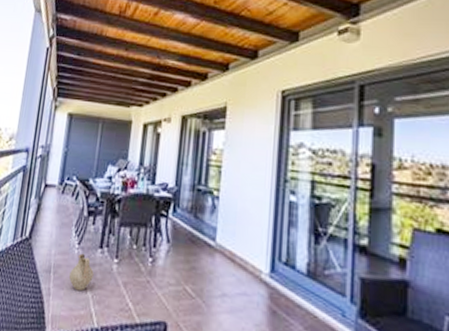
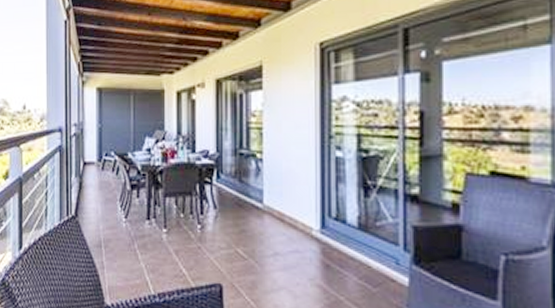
ceramic jug: present [69,253,94,292] -> none [121,226,144,262]

